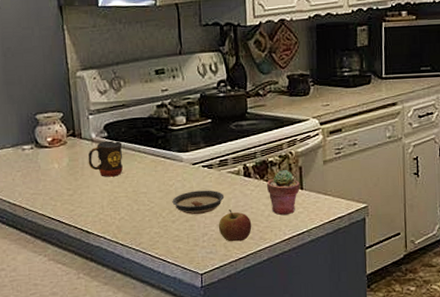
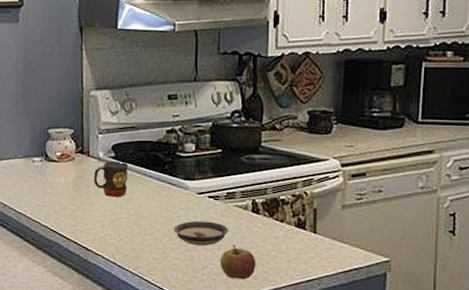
potted succulent: present [266,169,300,215] -> none [275,209,313,258]

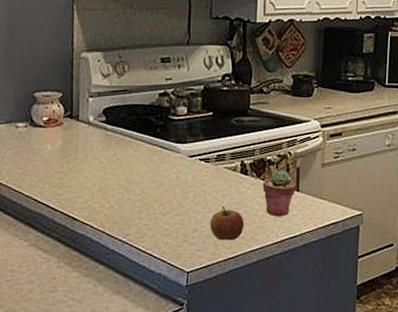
mug: present [93,161,129,197] -> none [82,125,120,163]
saucer: present [174,221,229,246] -> none [165,184,219,210]
potted succulent: none [275,209,313,258] -> present [262,169,296,216]

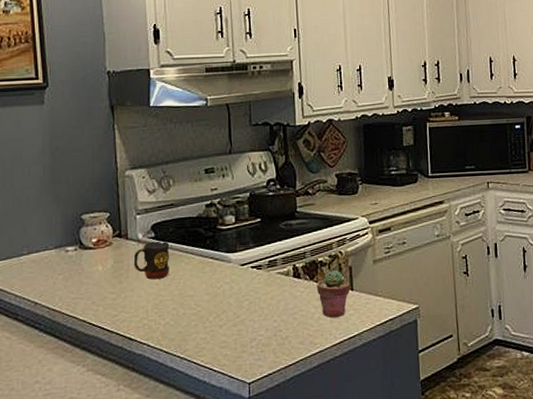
mug: none [82,125,120,163] -> present [133,241,170,280]
apple: present [209,206,244,241] -> none [267,312,302,348]

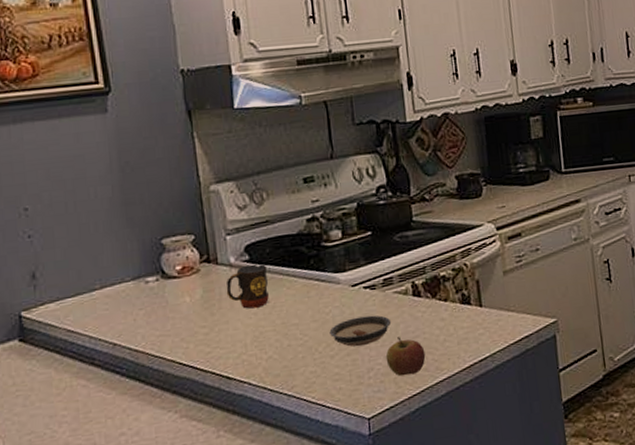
saucer: none [219,292,274,319] -> present [329,315,392,347]
apple: none [267,312,302,348] -> present [385,337,426,377]
potted succulent: present [316,269,350,317] -> none [439,284,479,339]

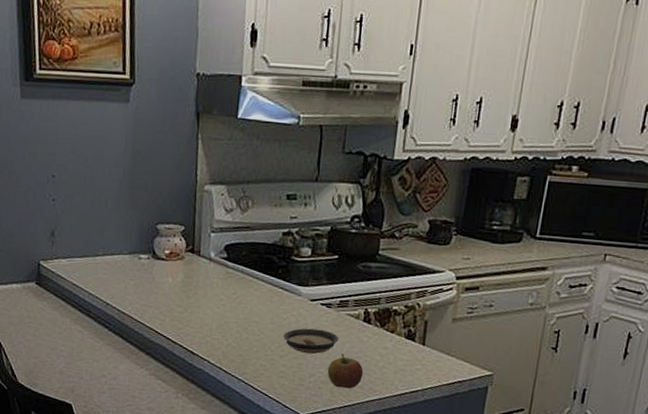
mug: present [226,264,269,309] -> none [203,262,241,301]

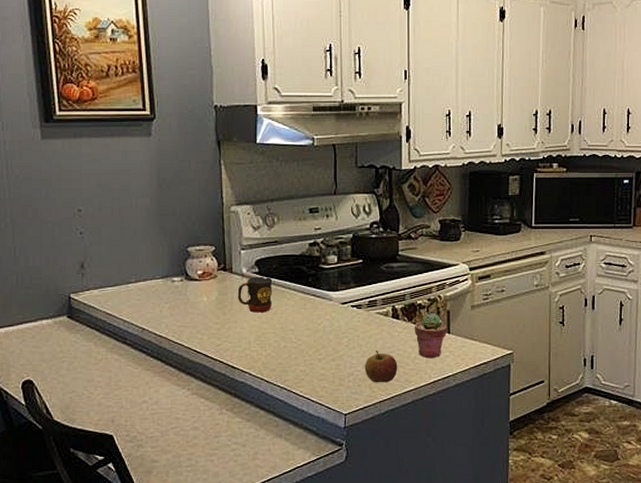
mug: none [203,262,241,301] -> present [237,276,273,313]
saucer: present [283,328,339,354] -> none [319,330,372,355]
potted succulent: none [385,320,423,369] -> present [414,312,447,358]

